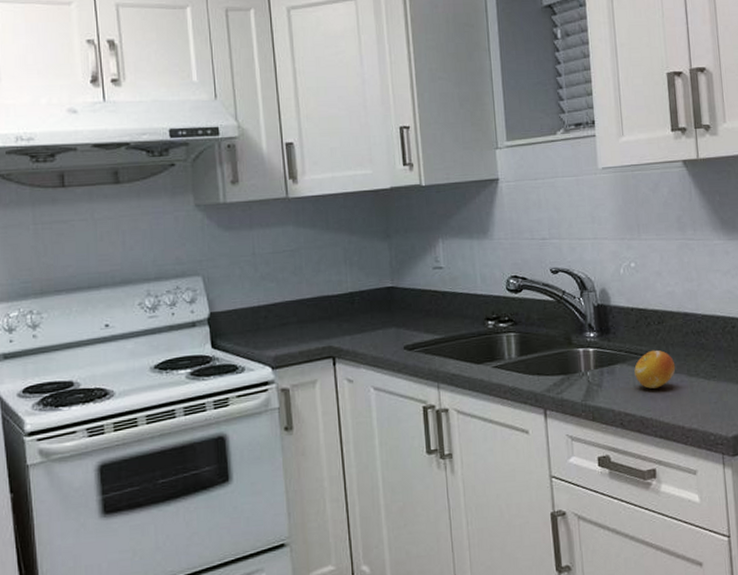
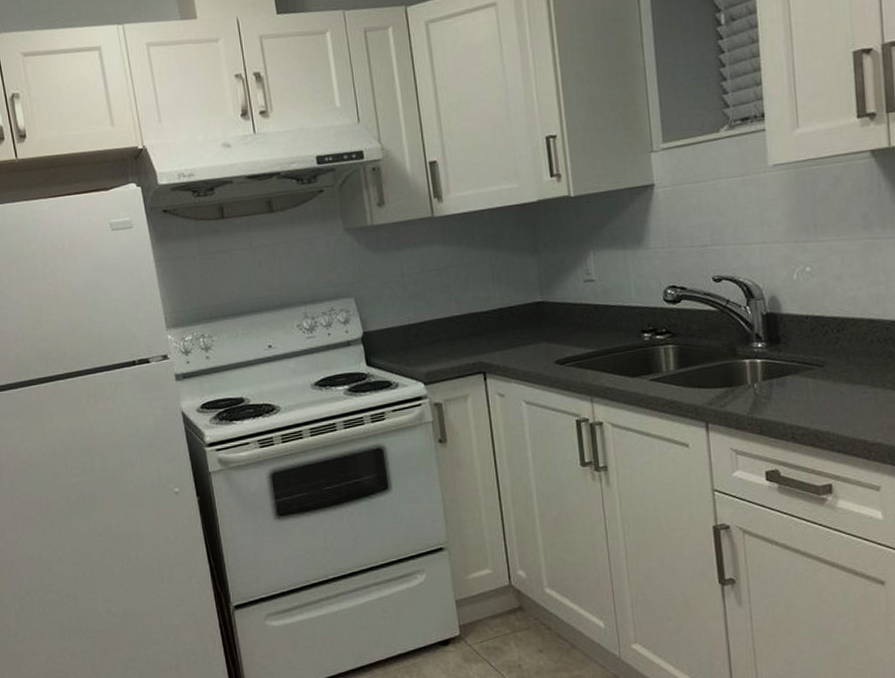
fruit: present [634,350,676,389] -> none [808,359,858,401]

